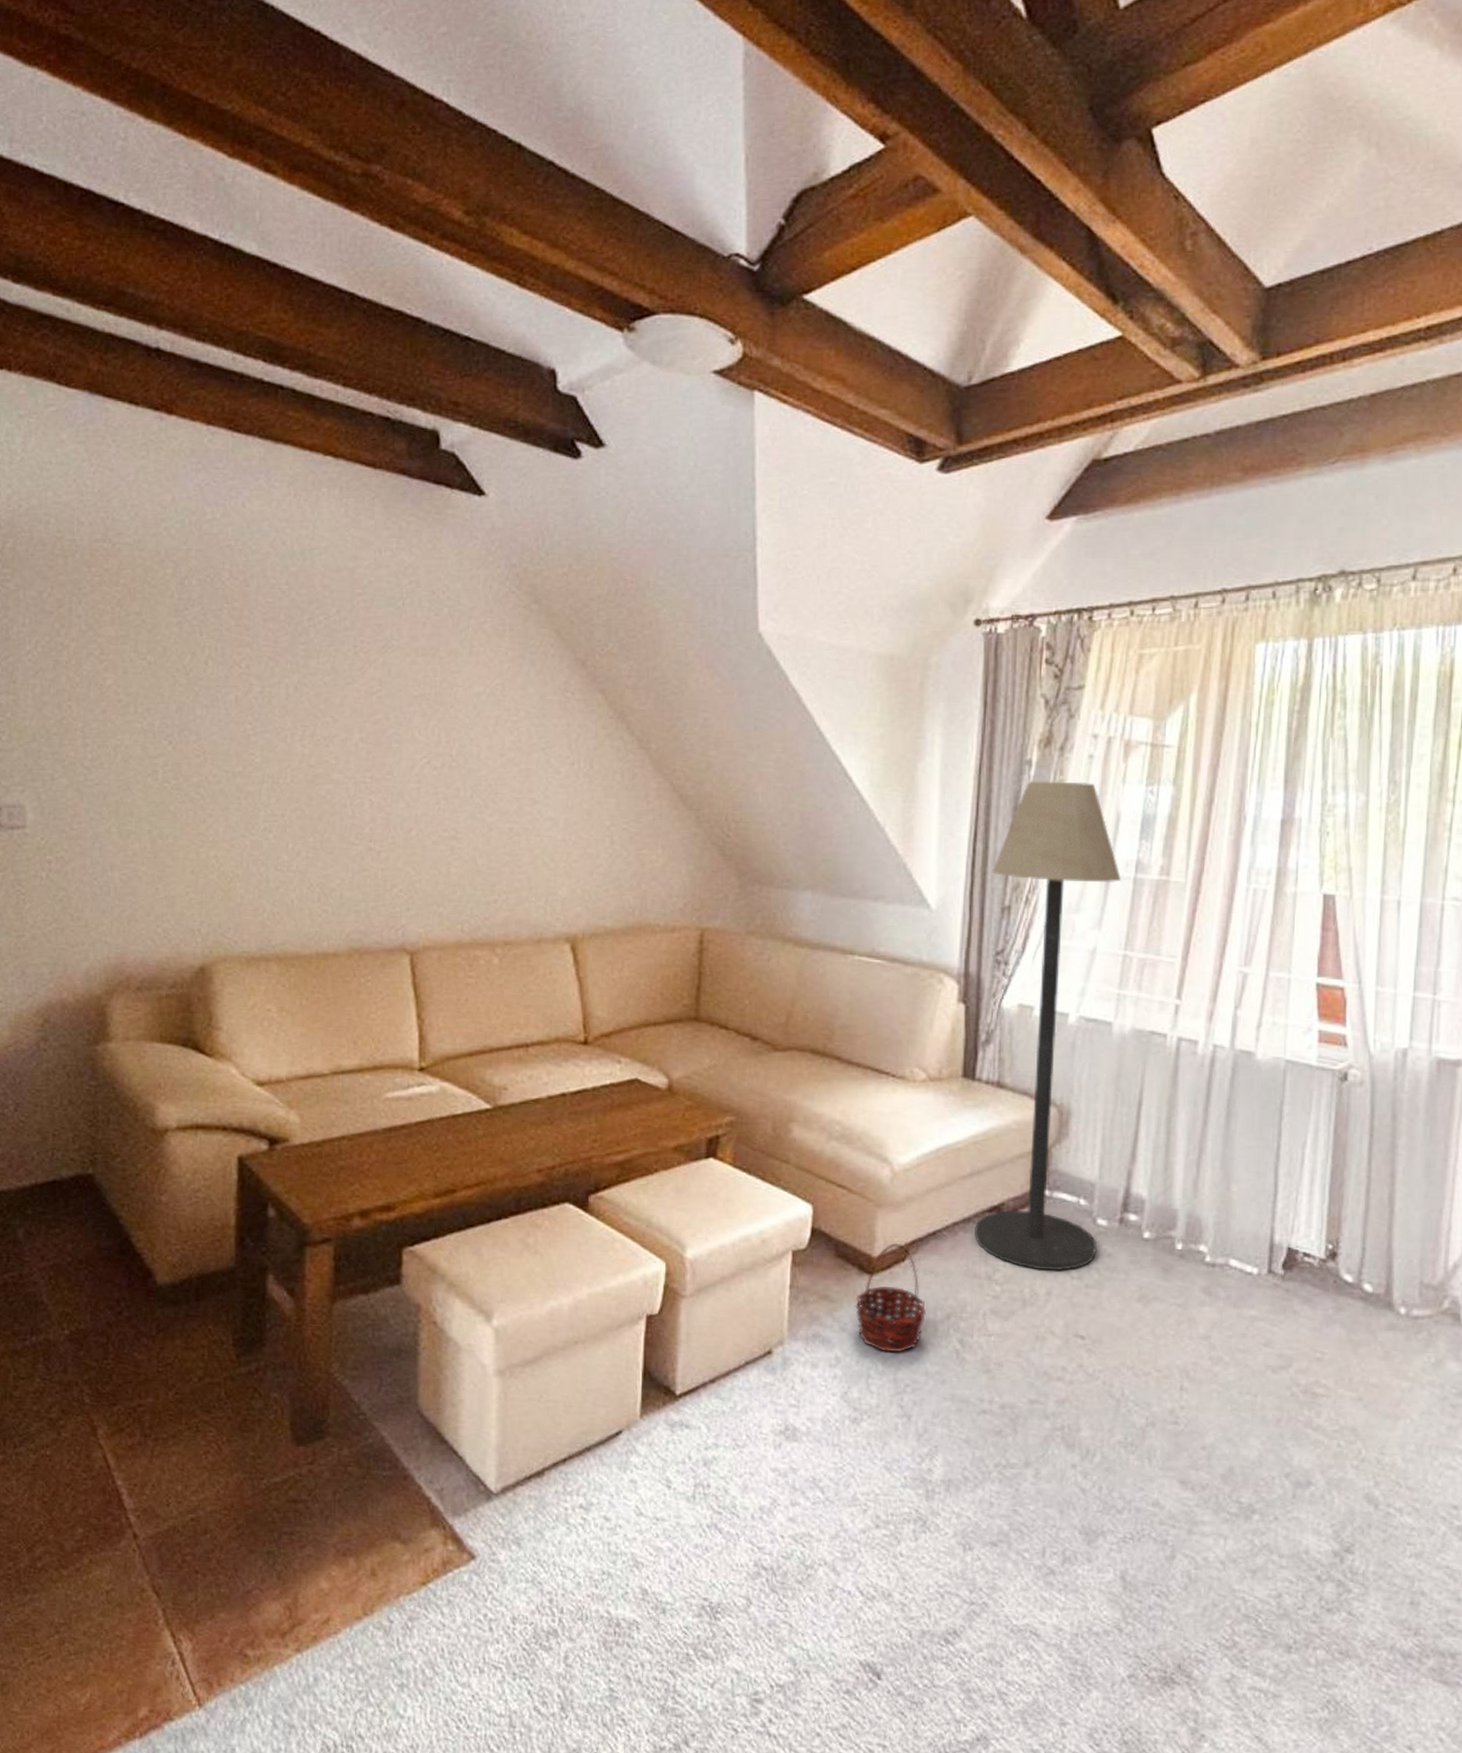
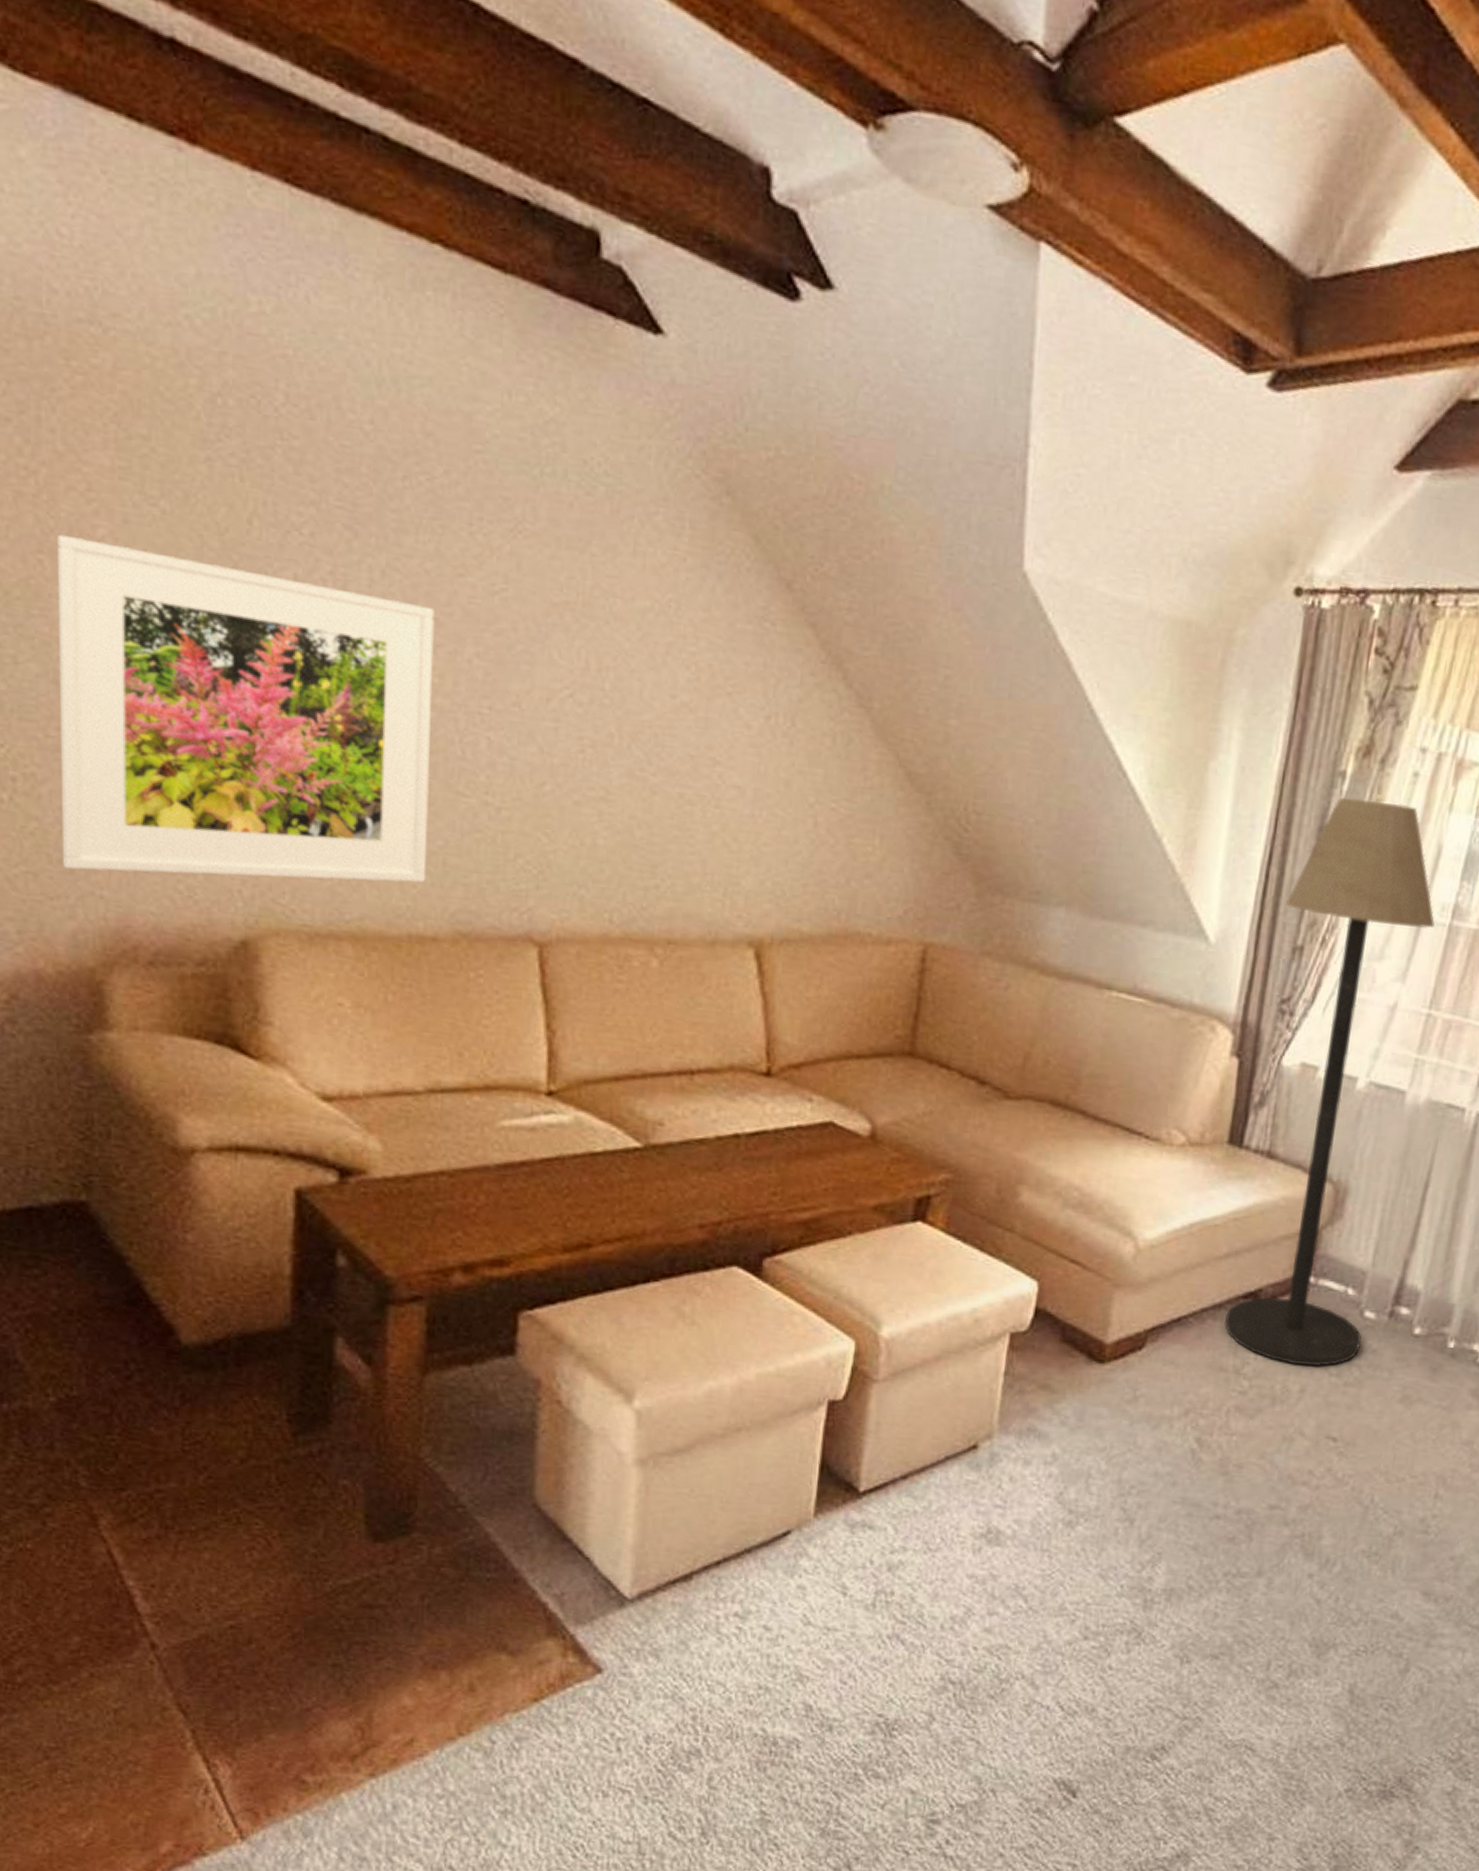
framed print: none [80,686,331,923] -> present [58,534,435,884]
basket: present [855,1242,927,1353] -> none [1079,1328,1163,1451]

